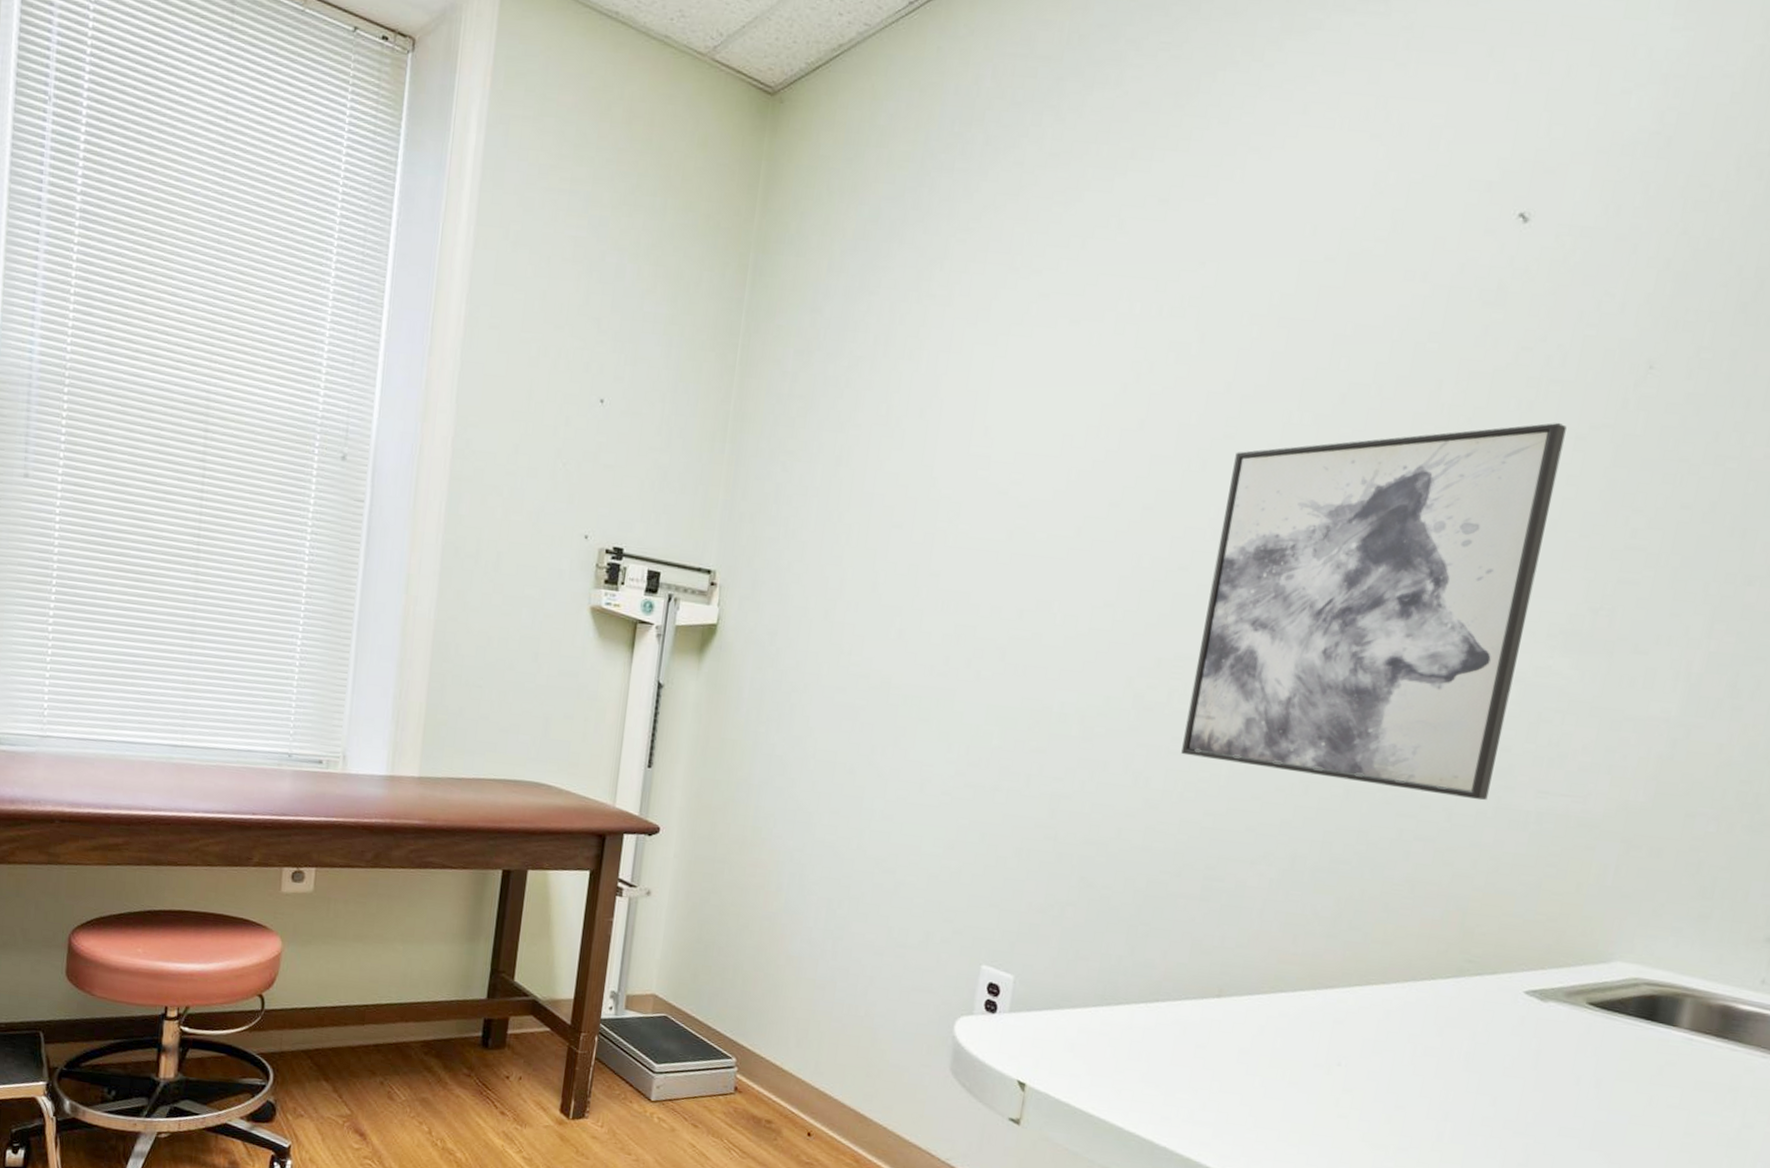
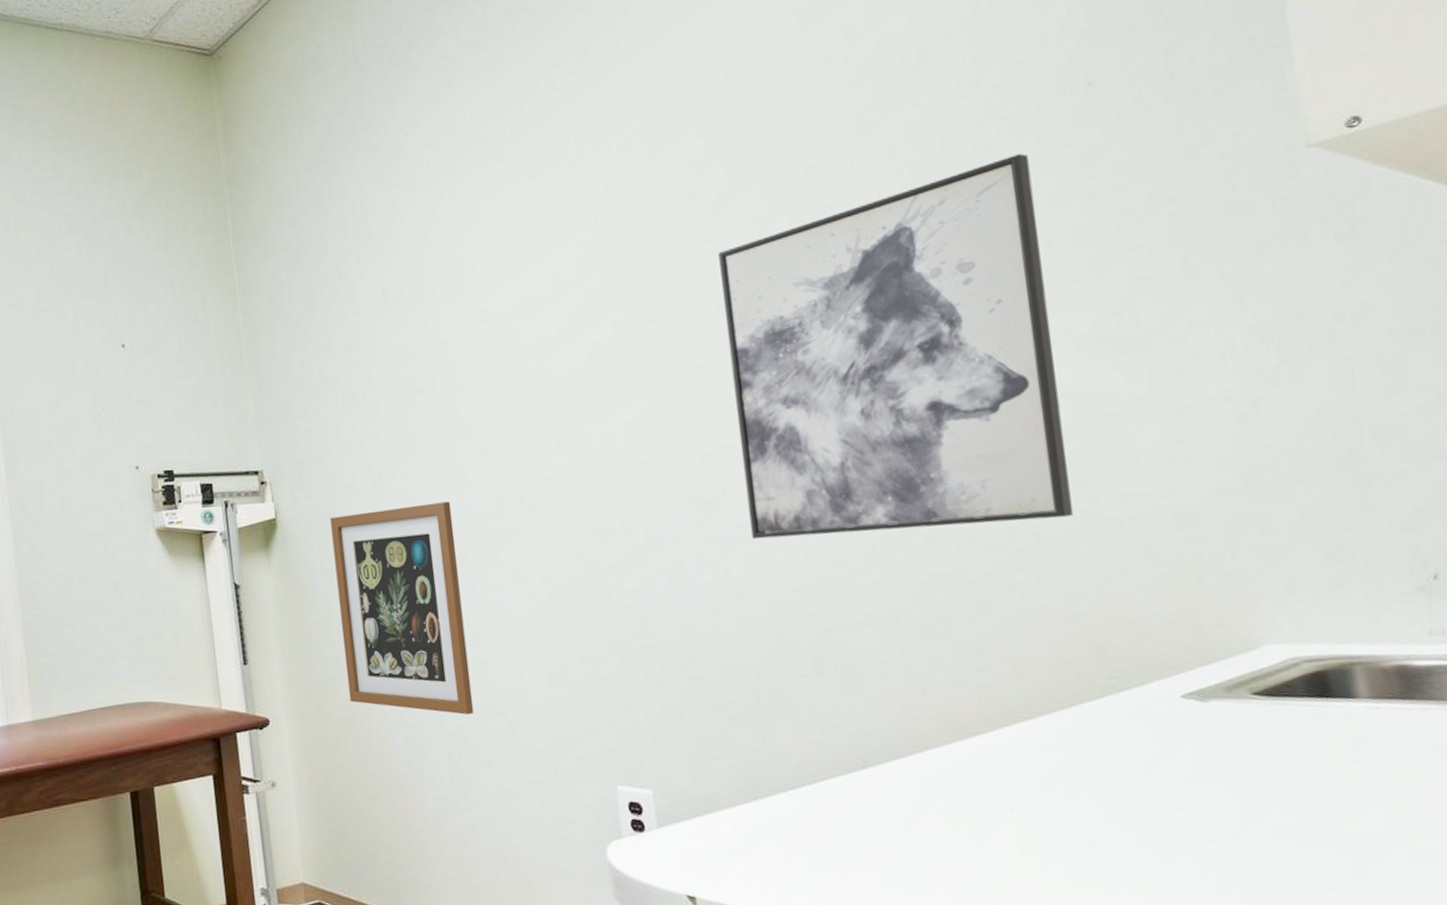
wall art: none [745,636,898,866] -> present [330,501,474,715]

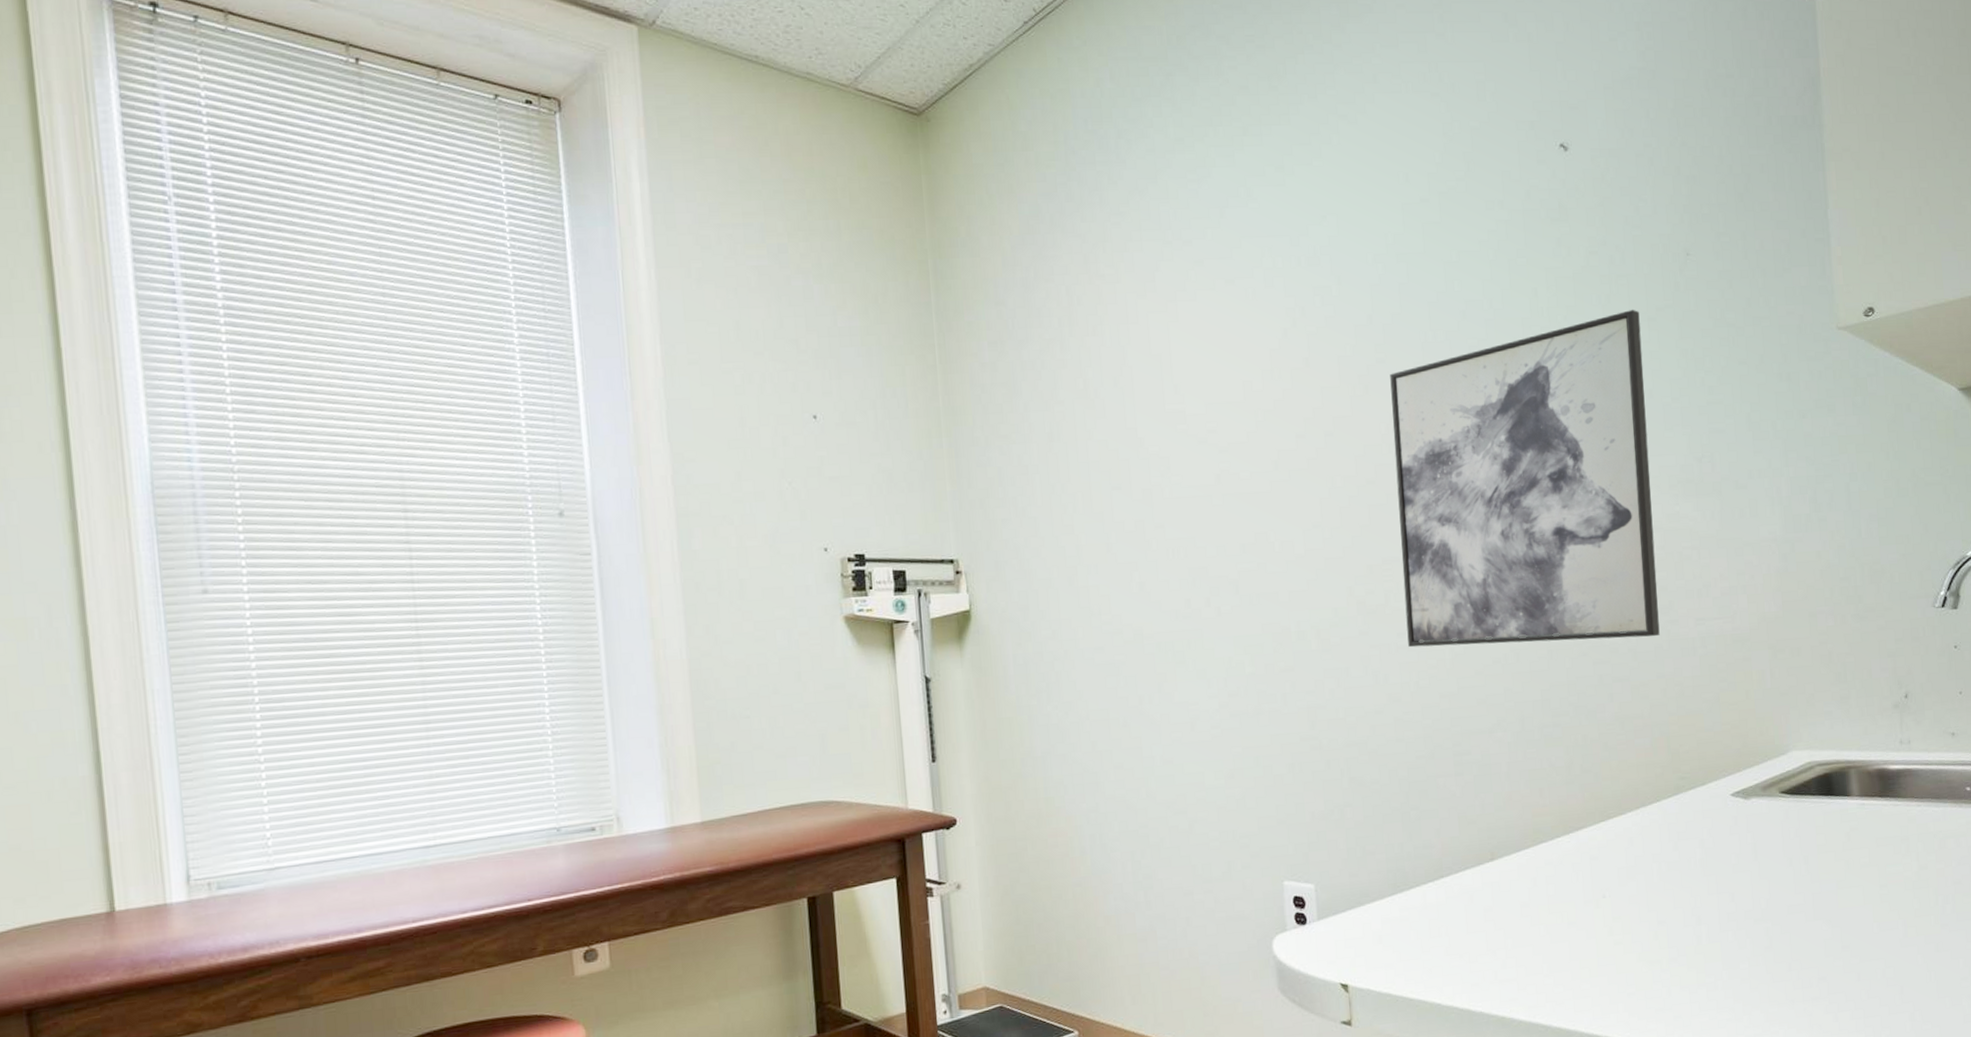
wall art: present [330,501,474,715] -> none [1024,600,1157,814]

